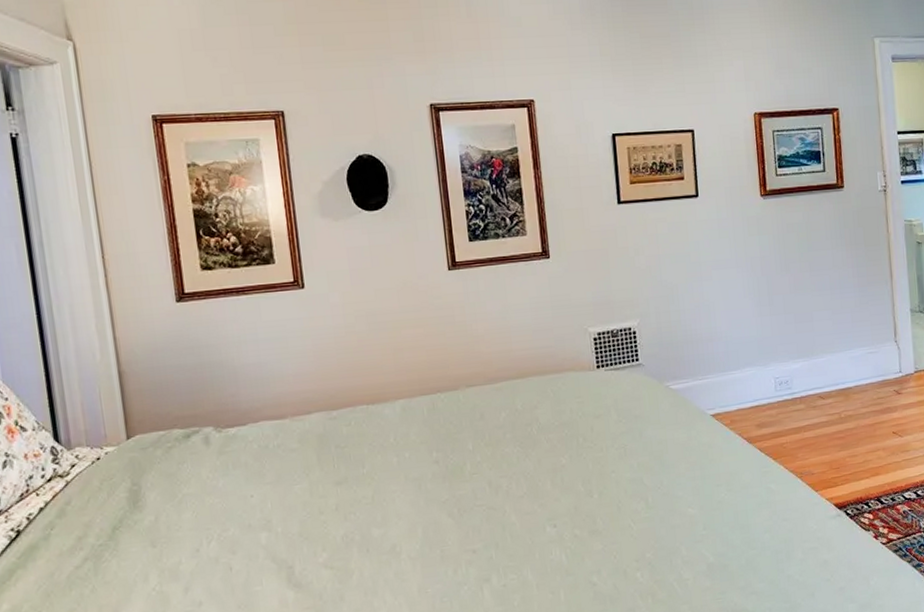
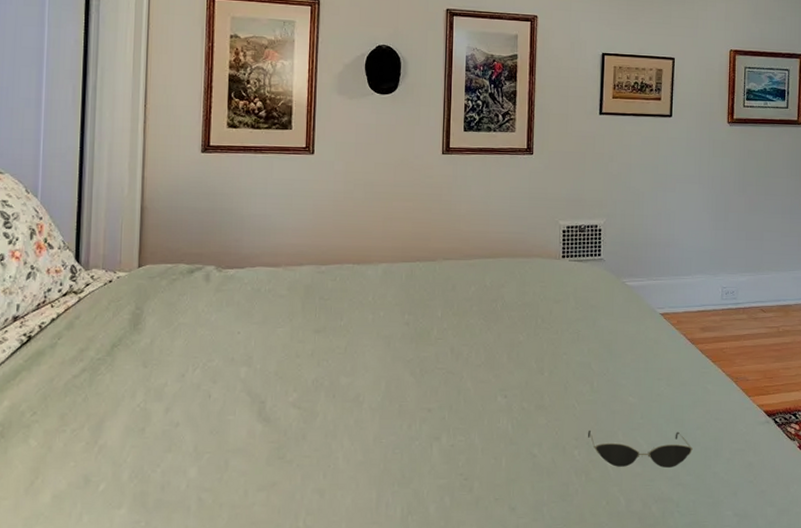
eyeglasses: none [648,538,763,584] -> present [587,430,693,469]

